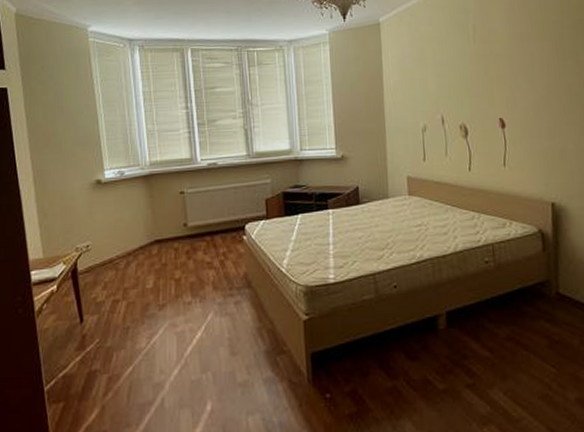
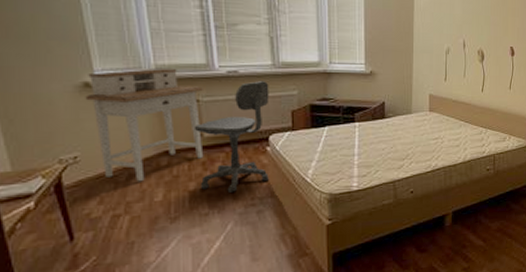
desk: none [97,165,188,269] -> present [85,69,204,182]
office chair: none [179,171,246,282] -> present [194,81,269,192]

